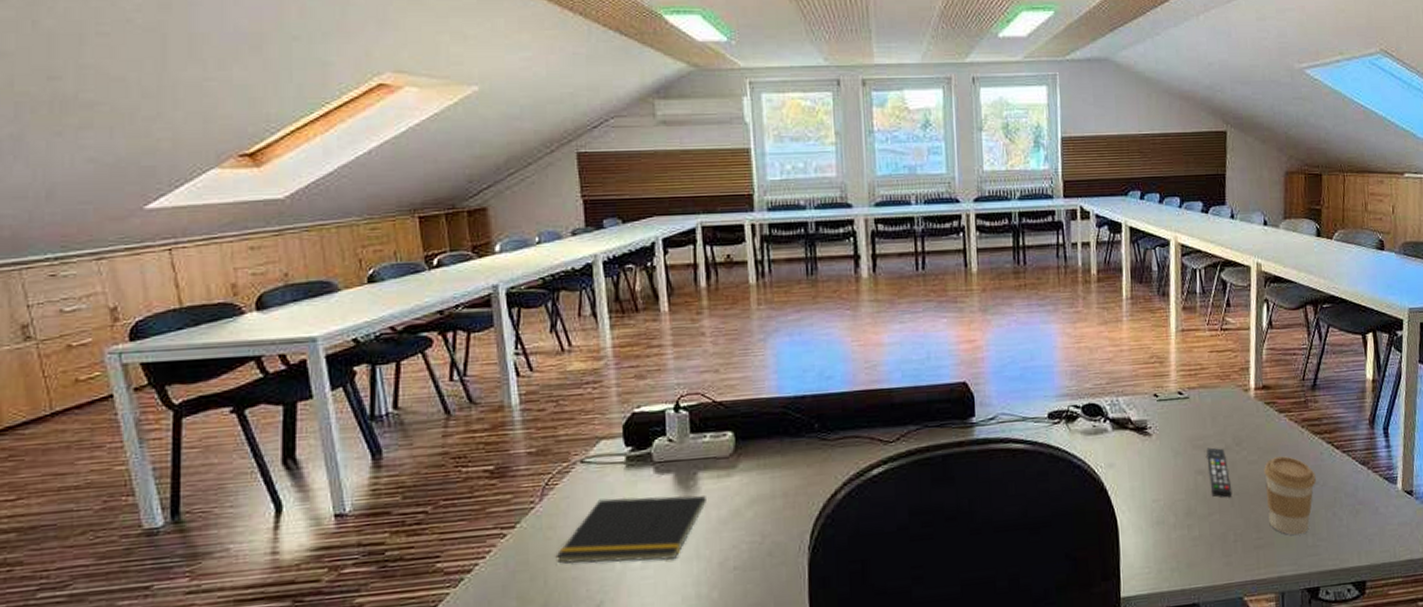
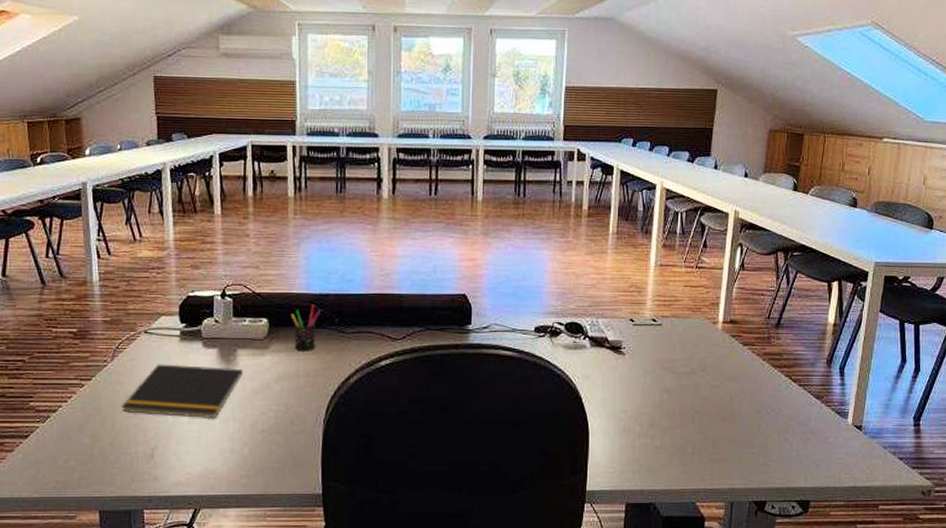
pen holder: none [760,410,797,467] -> present [290,305,321,351]
remote control: present [1206,447,1232,498] -> none [673,370,694,415]
coffee cup: present [1264,456,1316,536] -> none [724,384,772,454]

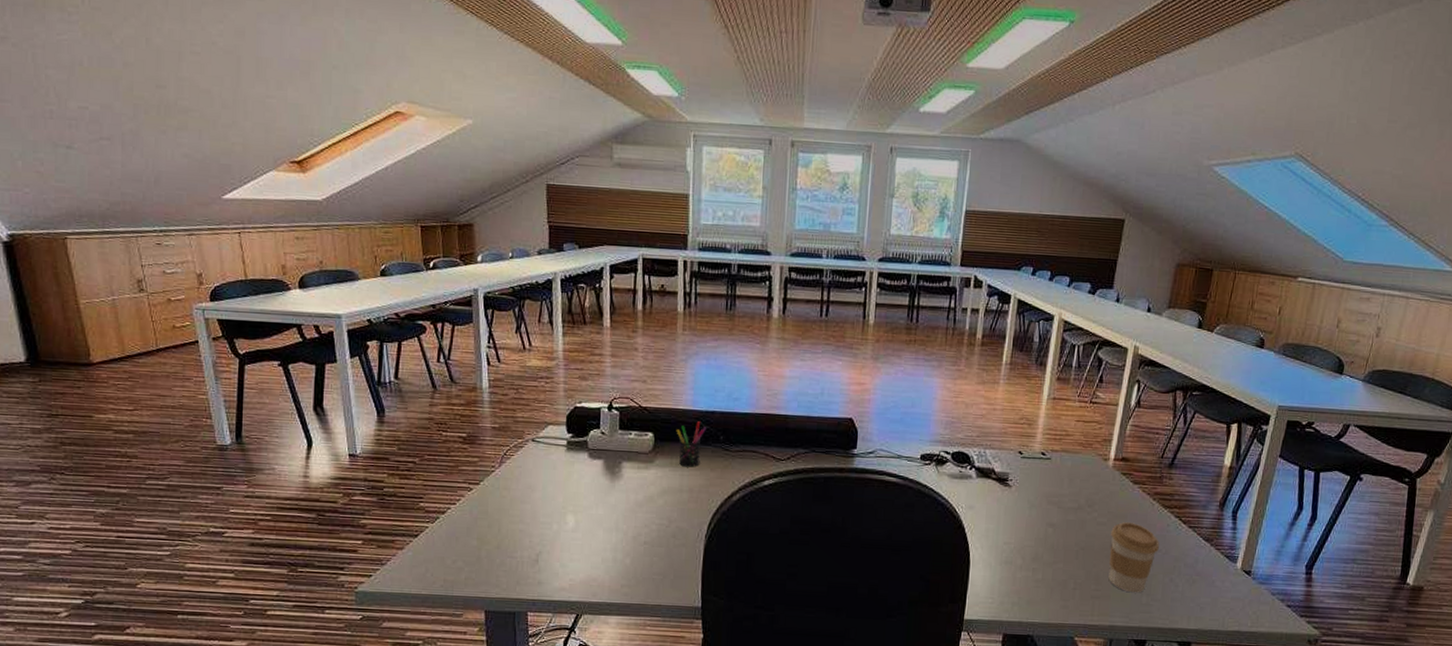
notepad: present [121,364,243,419] -> none [508,472,627,529]
coffee cup: none [724,384,772,454] -> present [1108,522,1159,593]

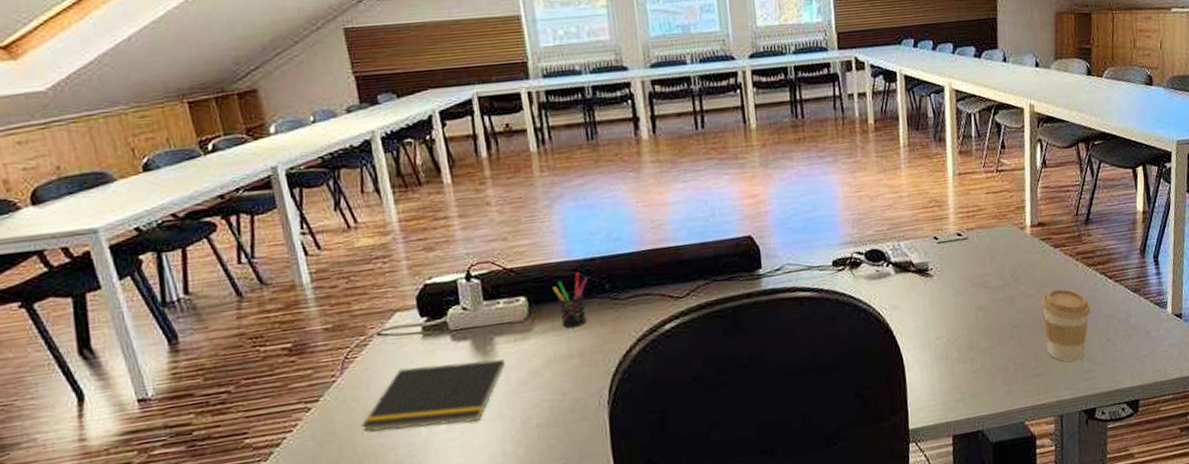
notepad: none [508,472,627,529] -> present [361,359,505,433]

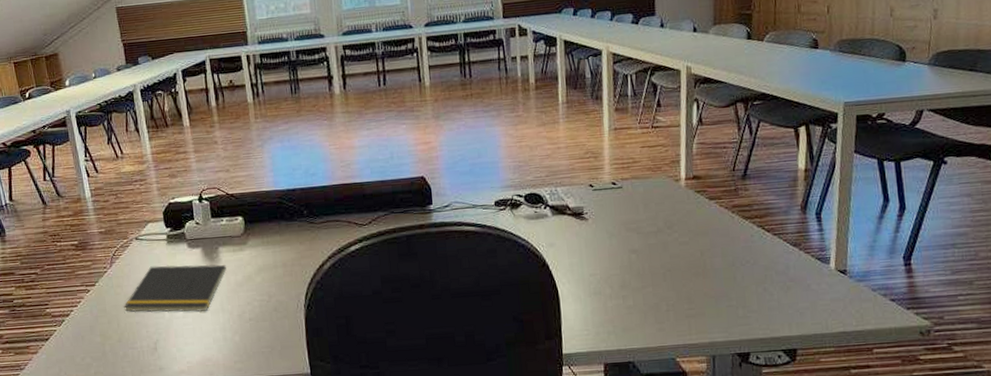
pen holder: present [552,272,588,329] -> none [262,200,290,244]
coffee cup: present [1041,288,1091,362] -> none [695,238,747,307]

